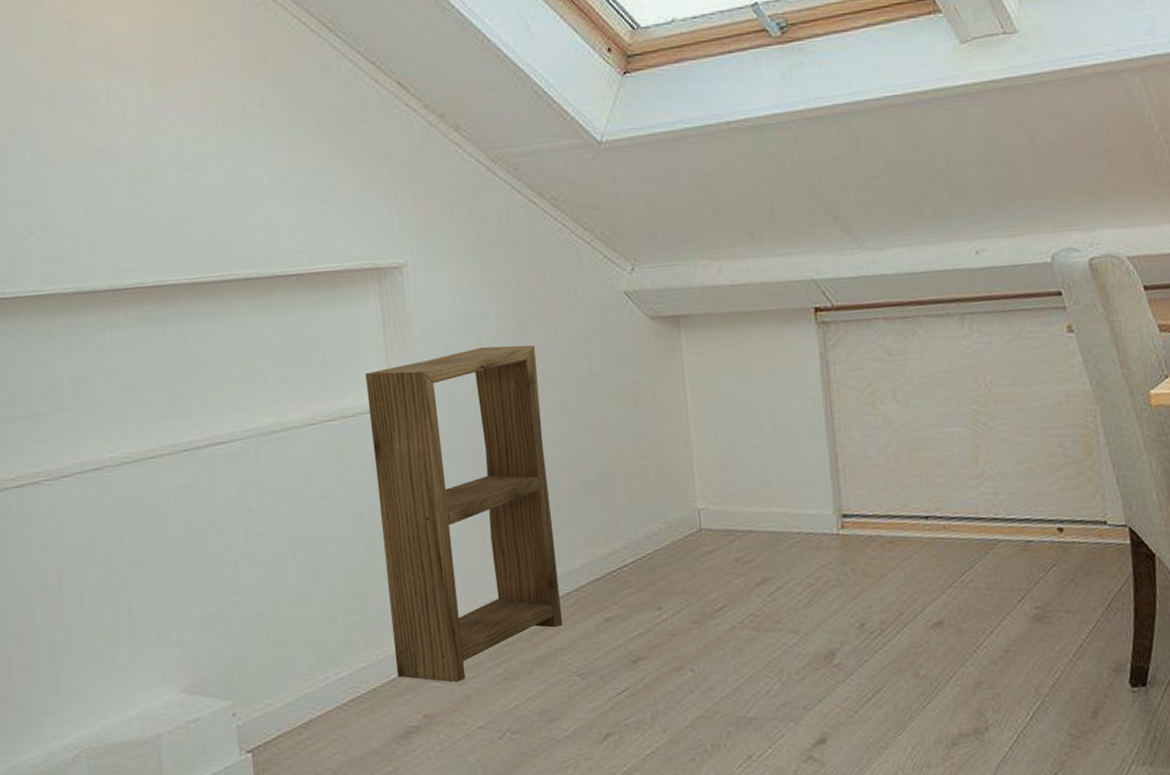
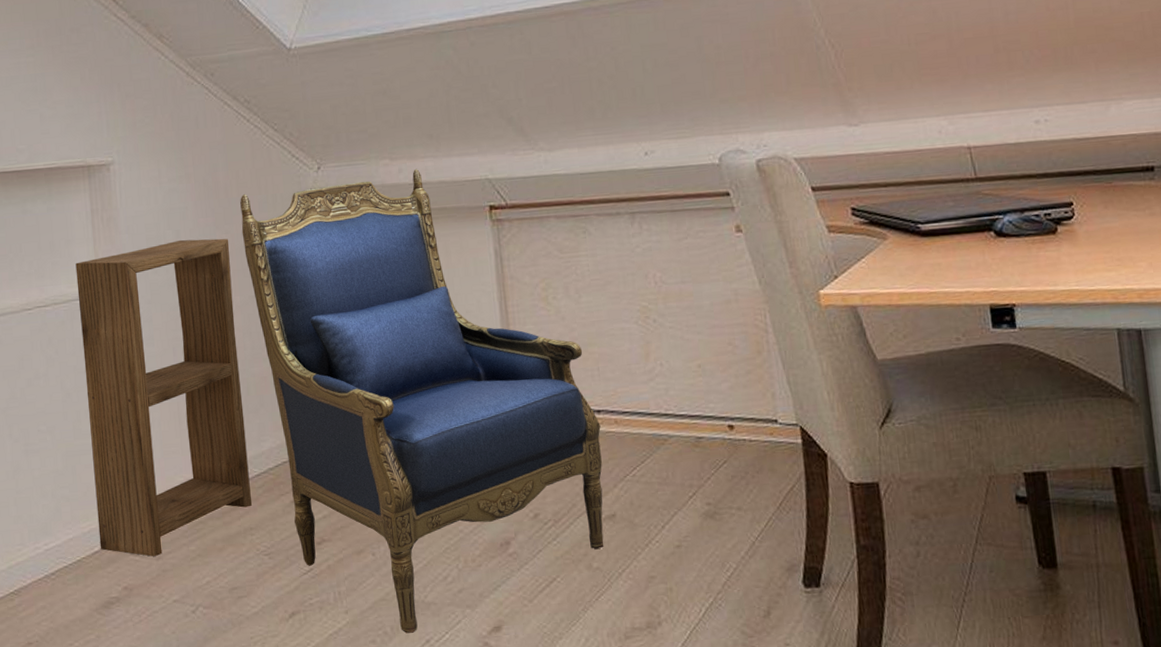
armchair: none [547,269,932,750] -> present [240,168,604,633]

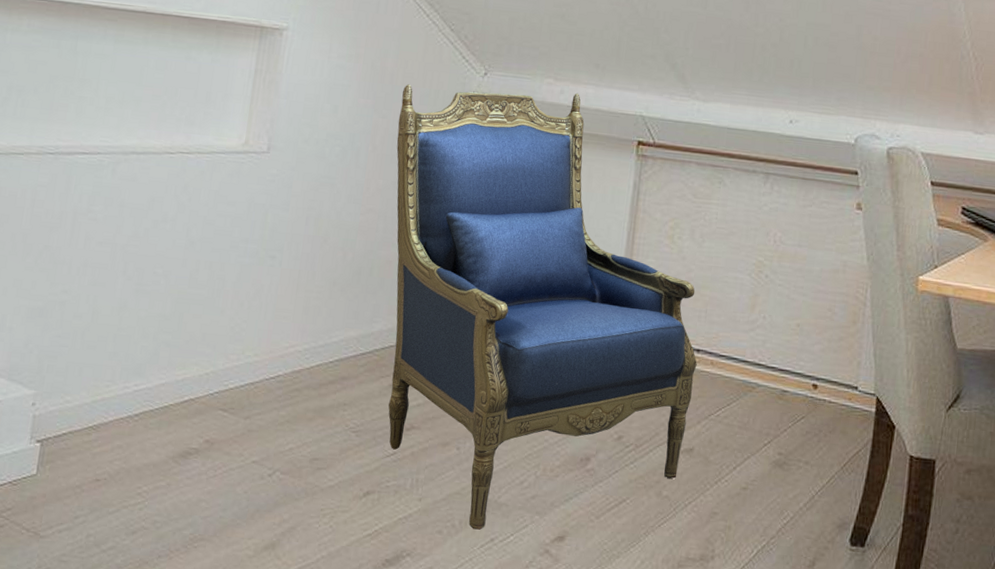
shelving unit: present [75,238,252,557] -> none [190,115,384,415]

